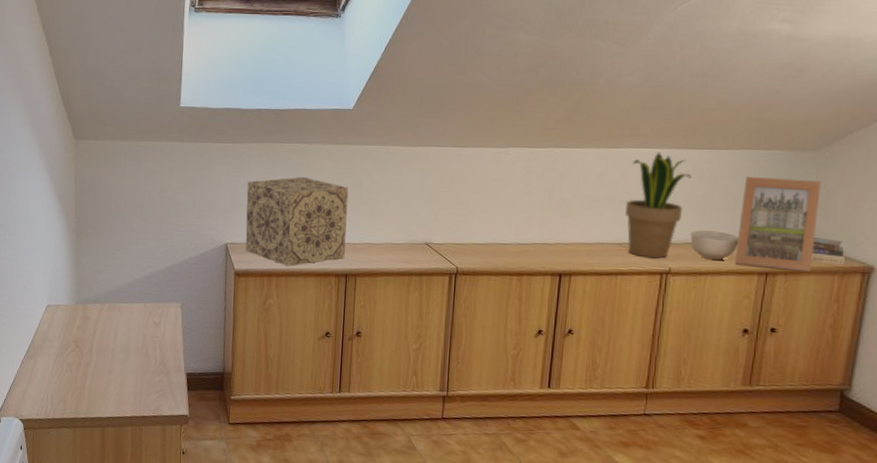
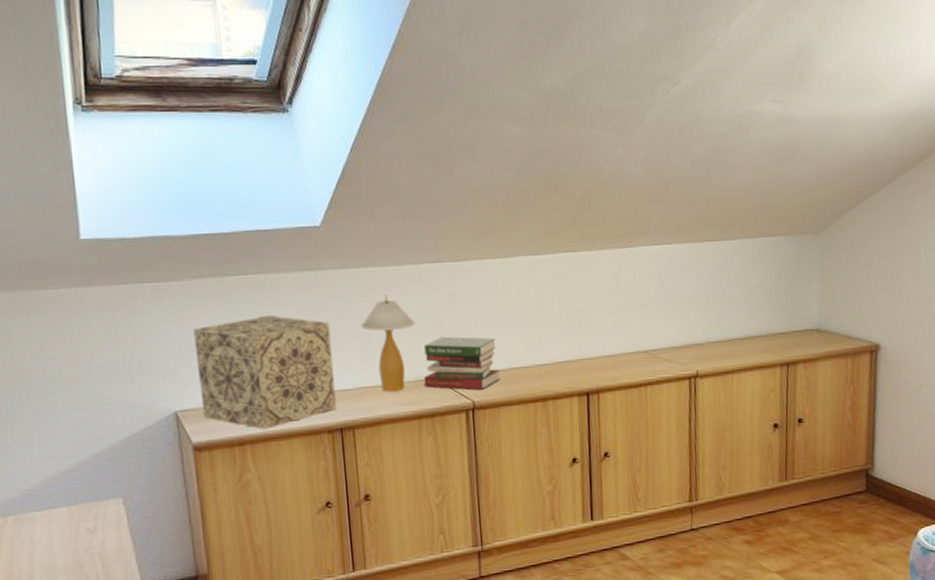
table lamp: none [372,170,417,251] -> present [360,295,415,392]
books: none [418,209,484,259] -> present [424,336,500,390]
potted plant: present [624,152,692,259] -> none [645,247,706,364]
bowl: present [690,230,740,261] -> none [713,326,759,358]
picture frame: present [734,177,821,273] -> none [756,263,827,360]
books: present [811,238,846,266] -> none [824,321,855,347]

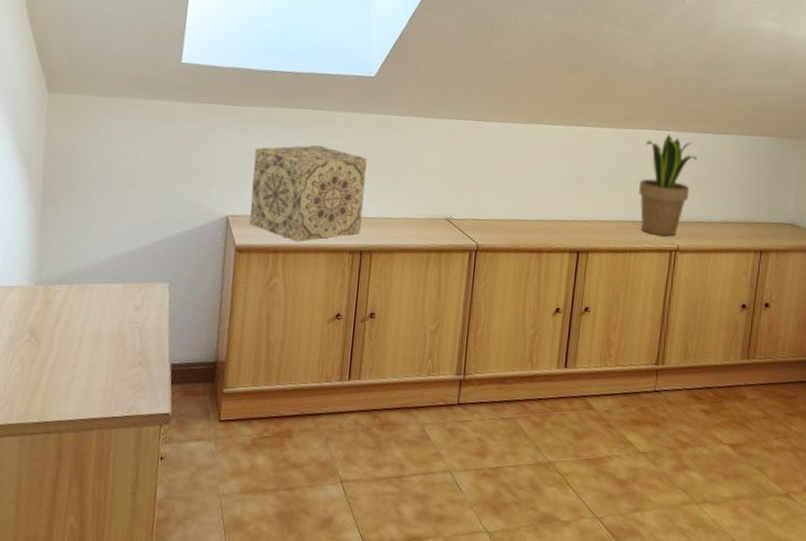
table lamp: present [360,295,415,392] -> none [392,141,439,226]
books: present [424,336,500,390] -> none [438,183,505,235]
potted plant: none [645,247,706,364] -> present [638,134,697,237]

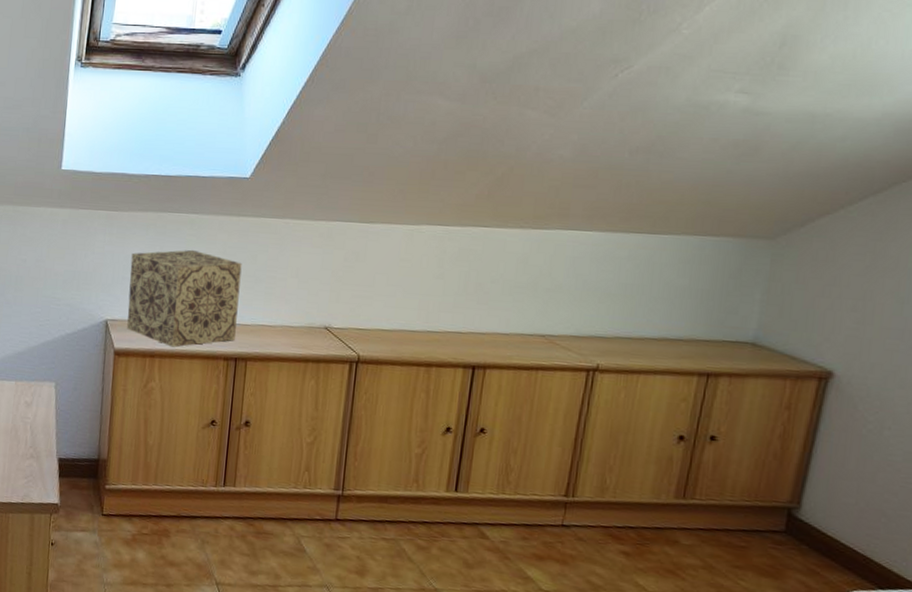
potted plant: present [638,134,697,237] -> none [548,234,627,354]

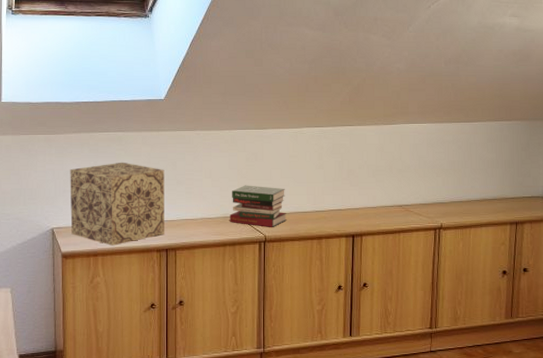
books: none [316,290,390,346] -> present [230,185,286,227]

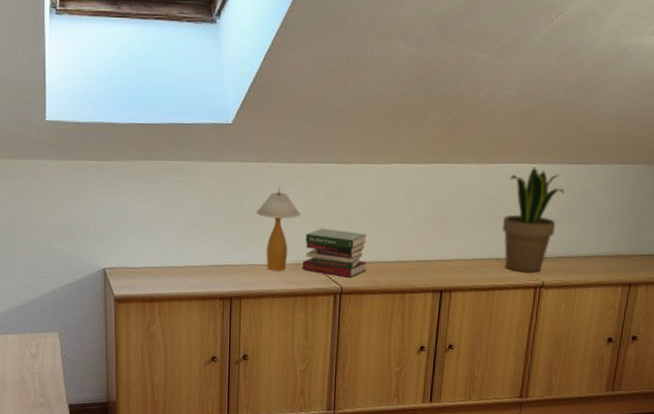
decorative box: present [70,162,165,246] -> none [123,196,230,291]
table lamp: none [186,152,226,224] -> present [255,187,301,271]
potted plant: none [402,126,453,217] -> present [502,167,565,273]

